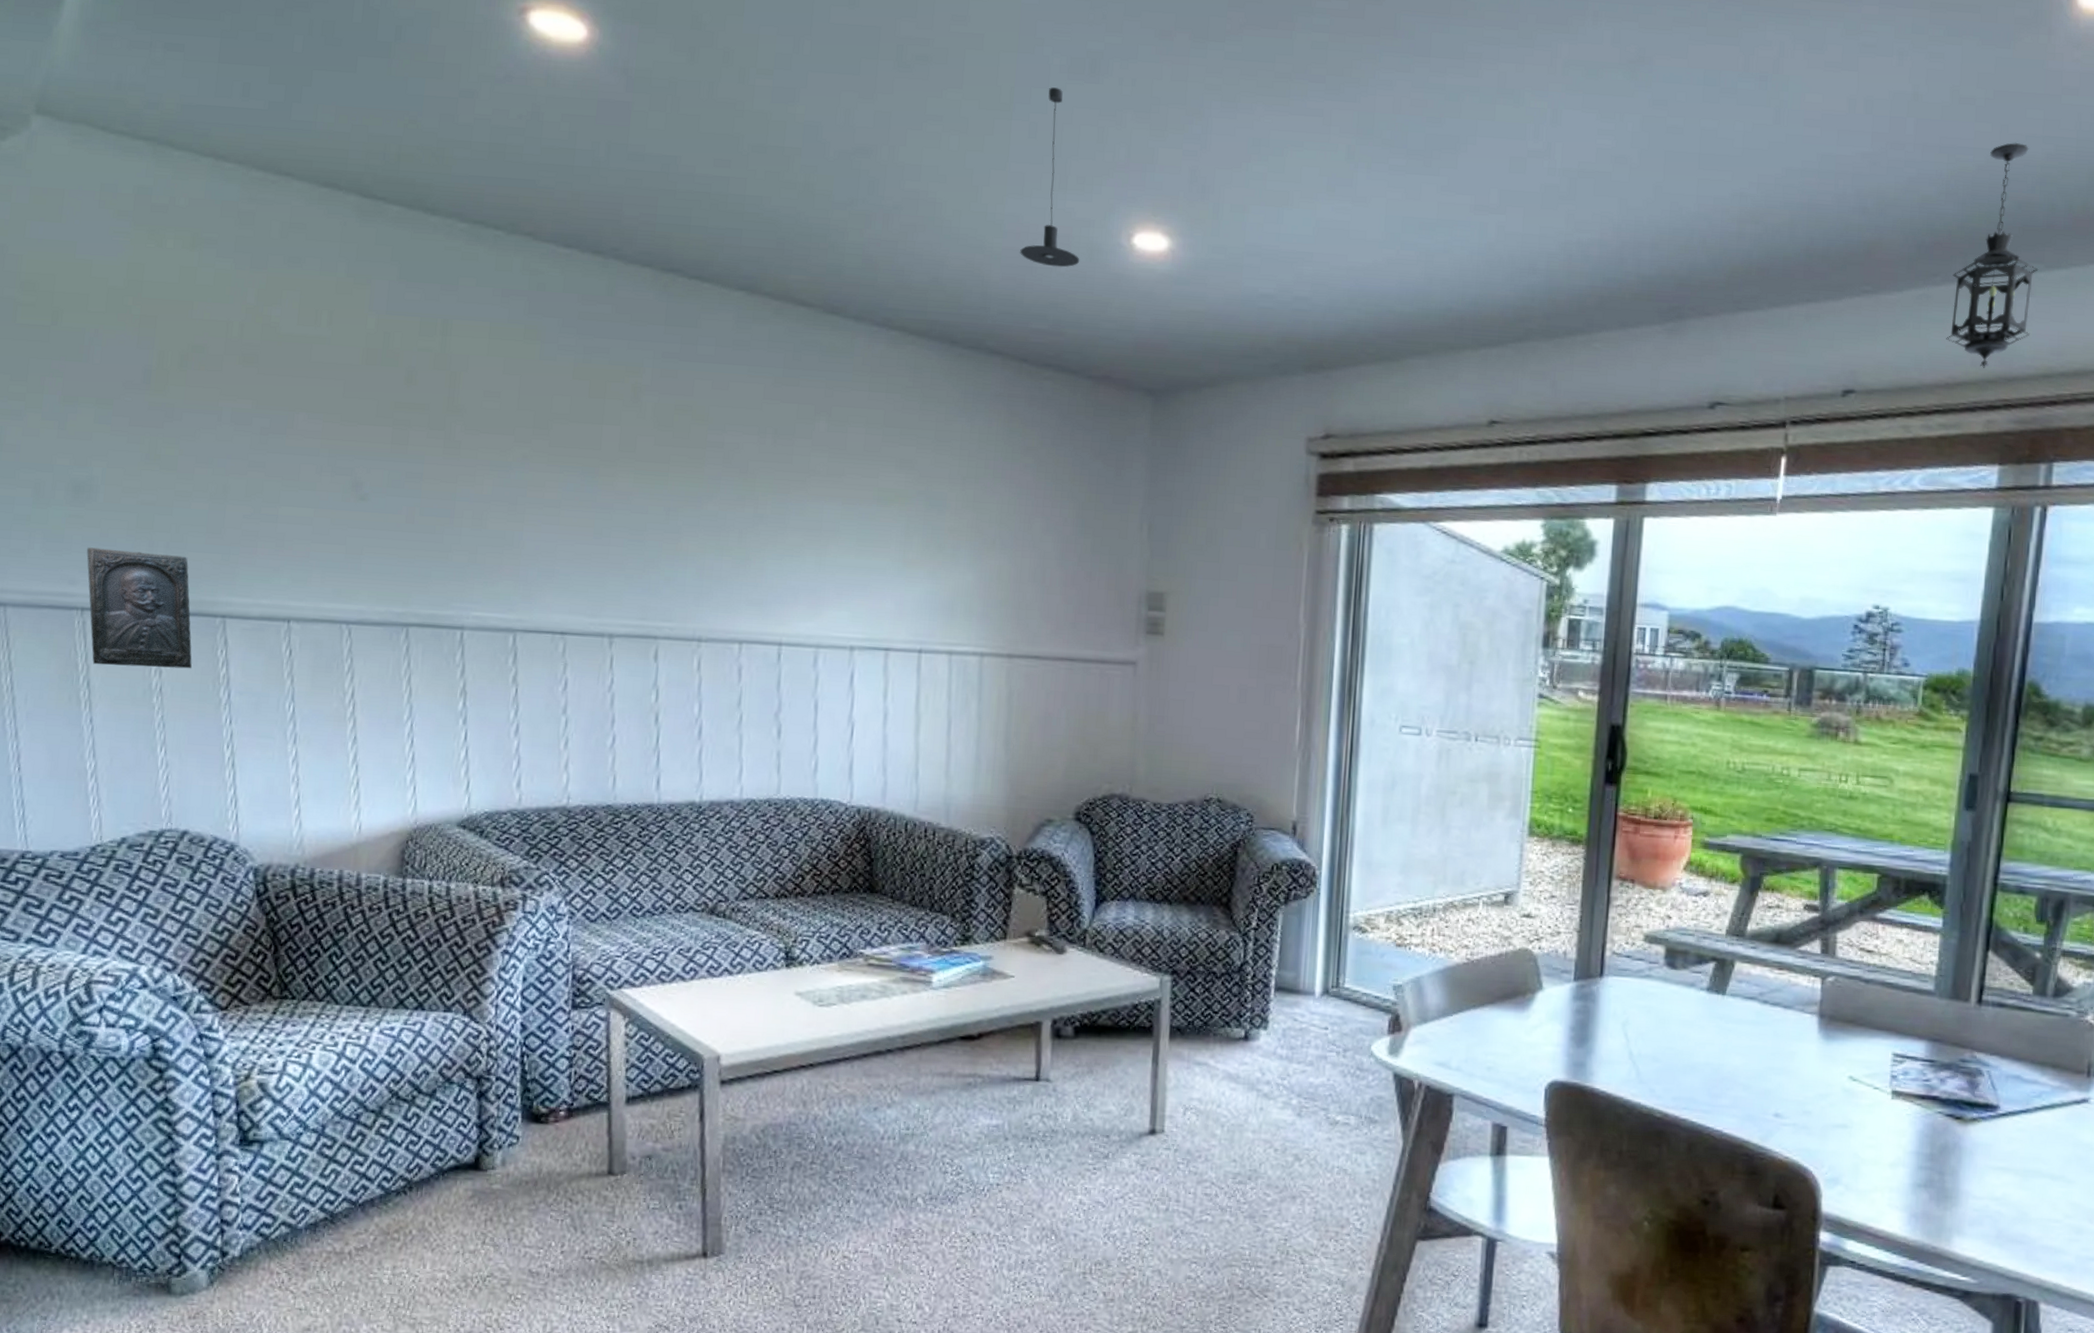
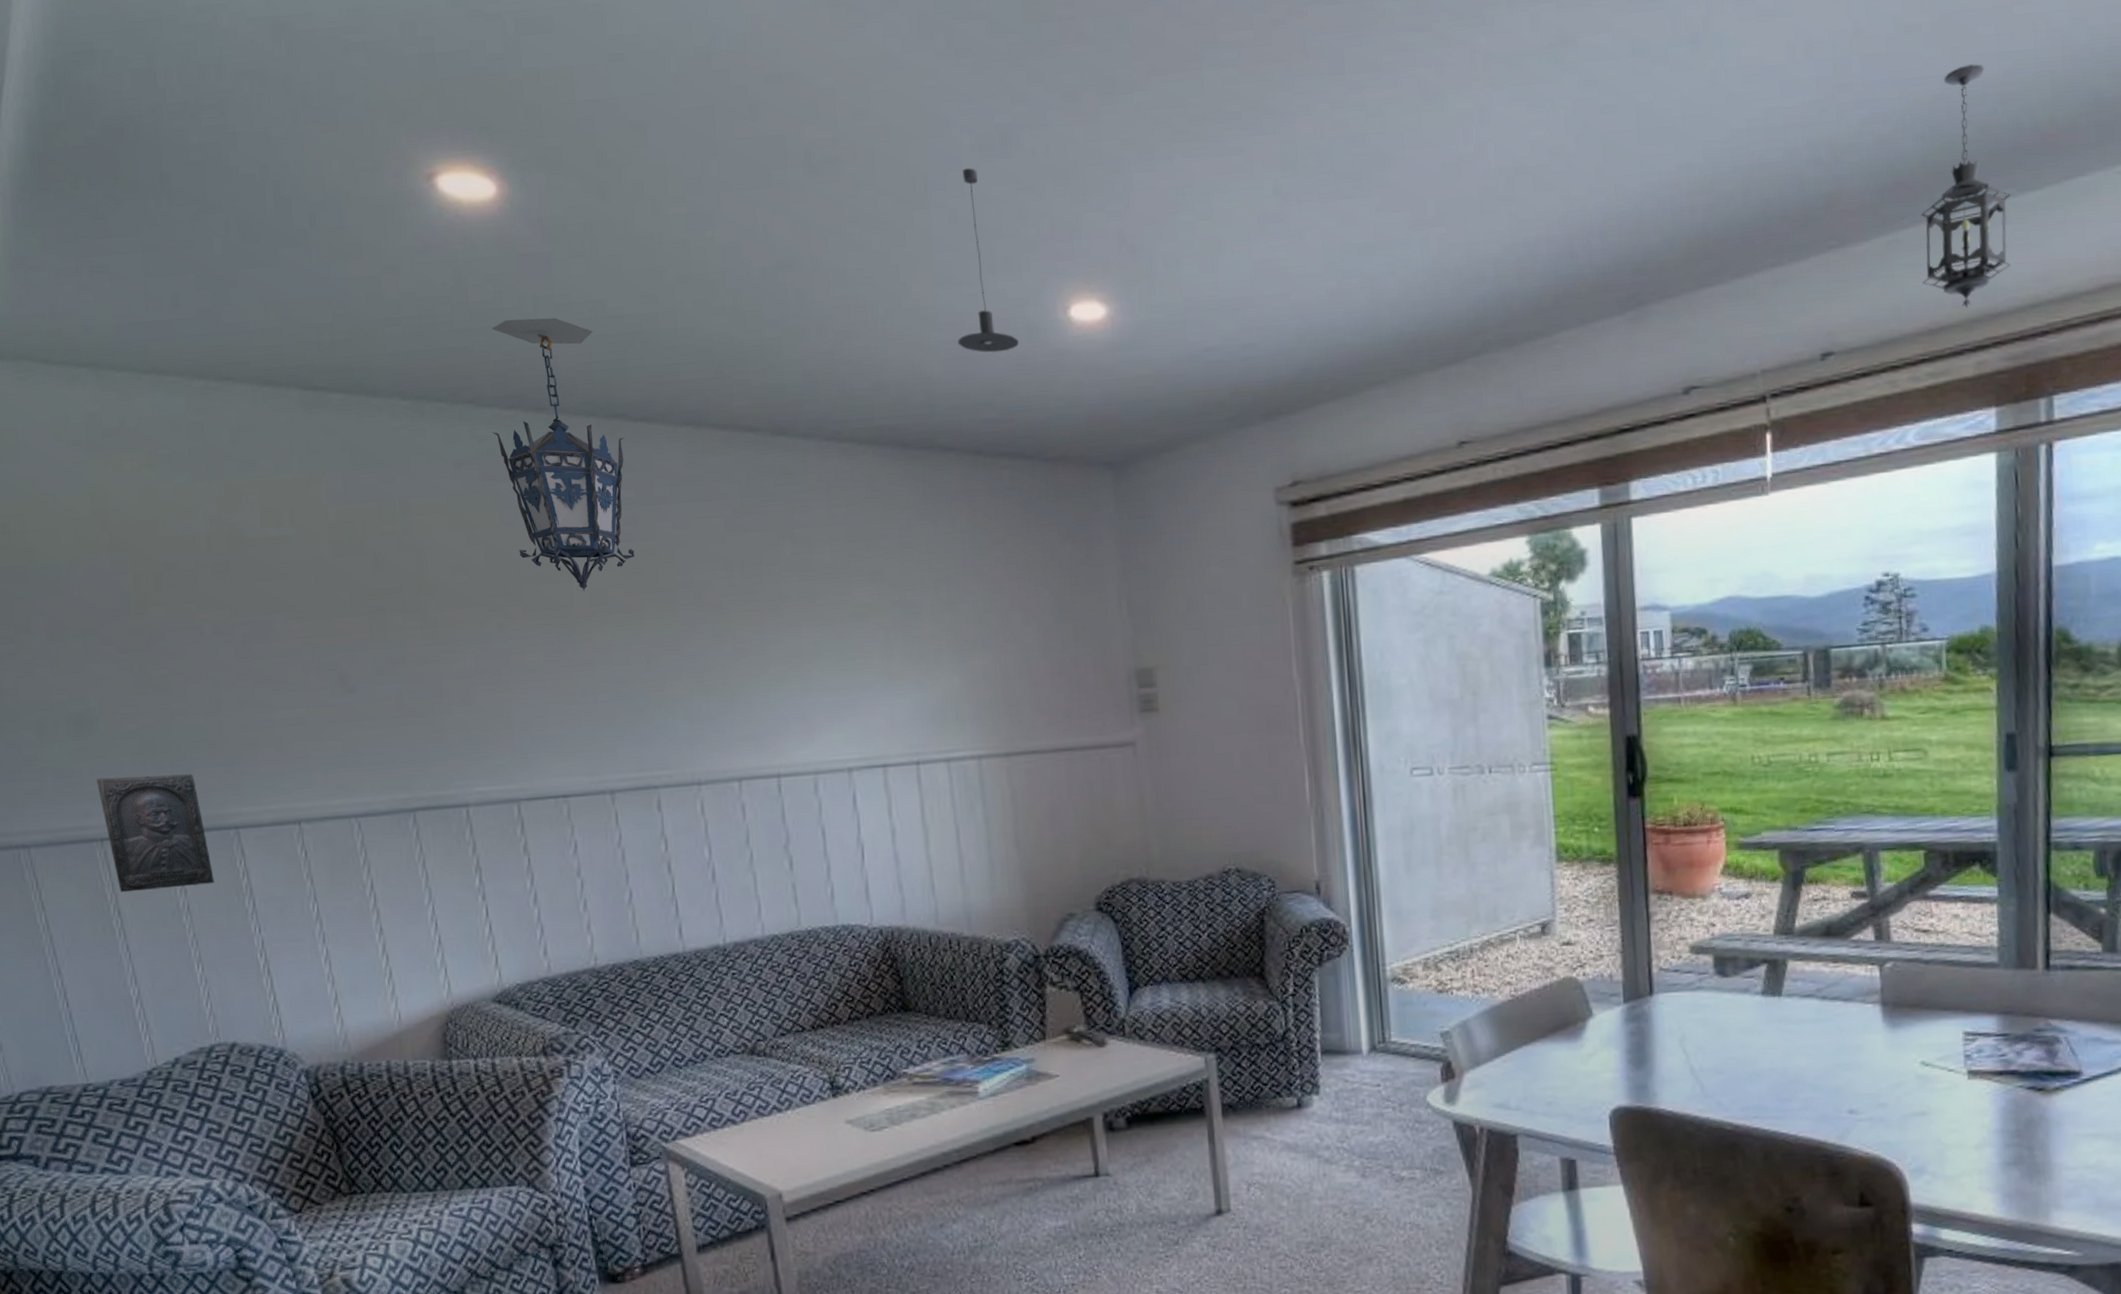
hanging lantern: none [545,160,677,435] -> present [491,317,634,591]

